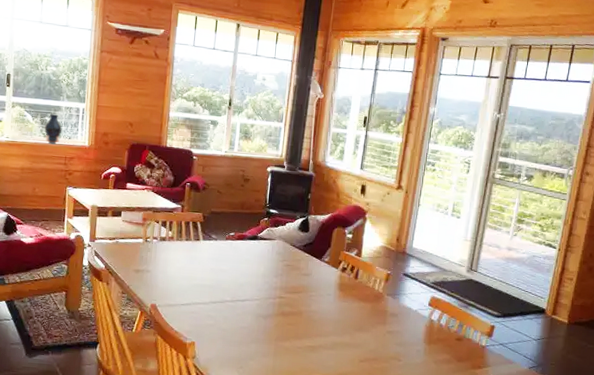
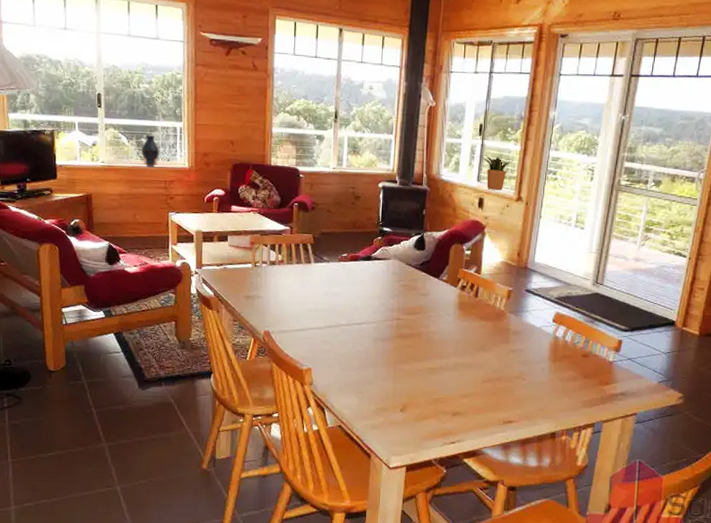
potted plant: none [366,145,395,179] -> present [482,155,513,190]

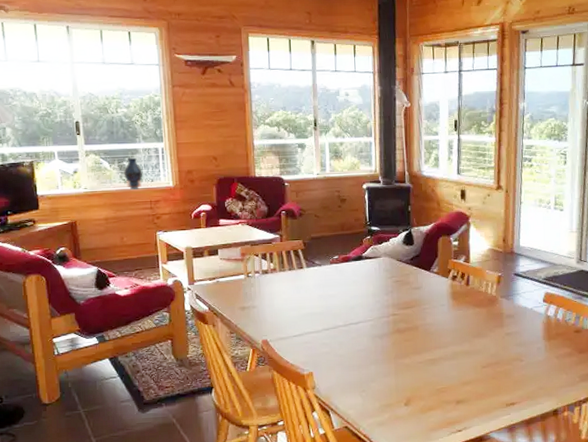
potted plant: present [482,155,513,190] -> none [460,148,490,181]

